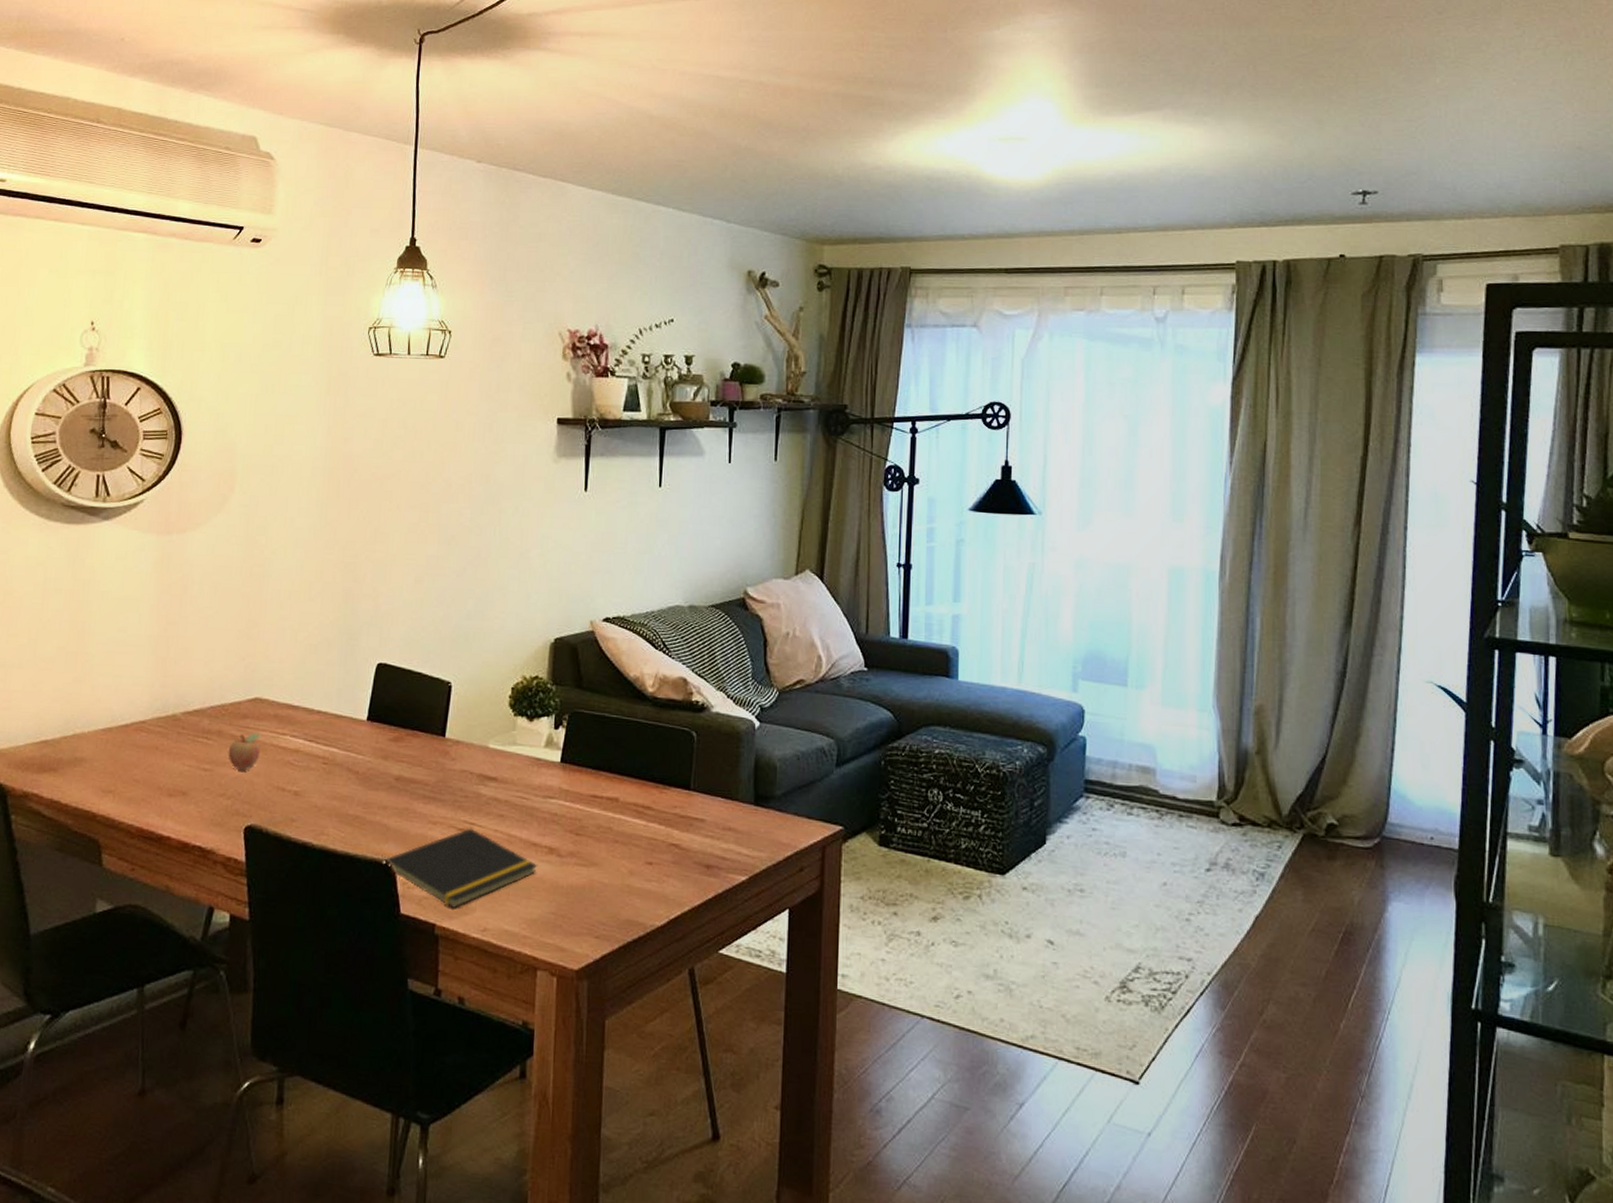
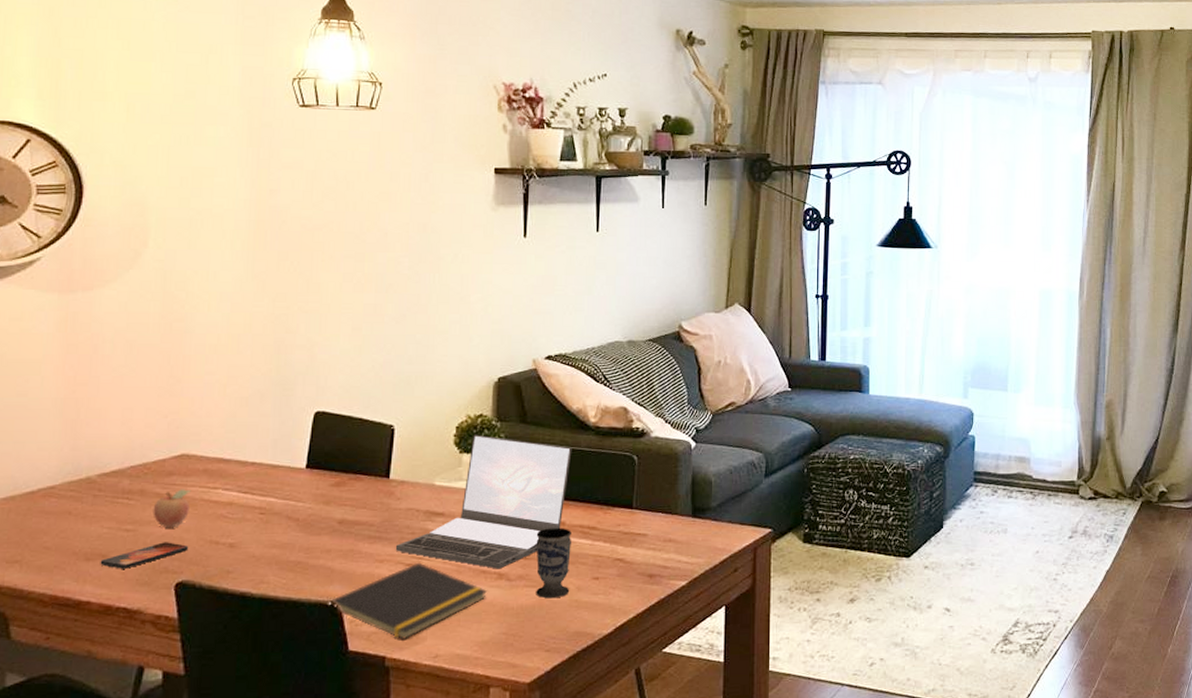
smartphone: none [180,784,258,808] -> present [100,542,189,569]
laptop: none [448,697,628,843] -> present [395,434,572,569]
cup: none [586,803,626,881] -> present [536,527,572,599]

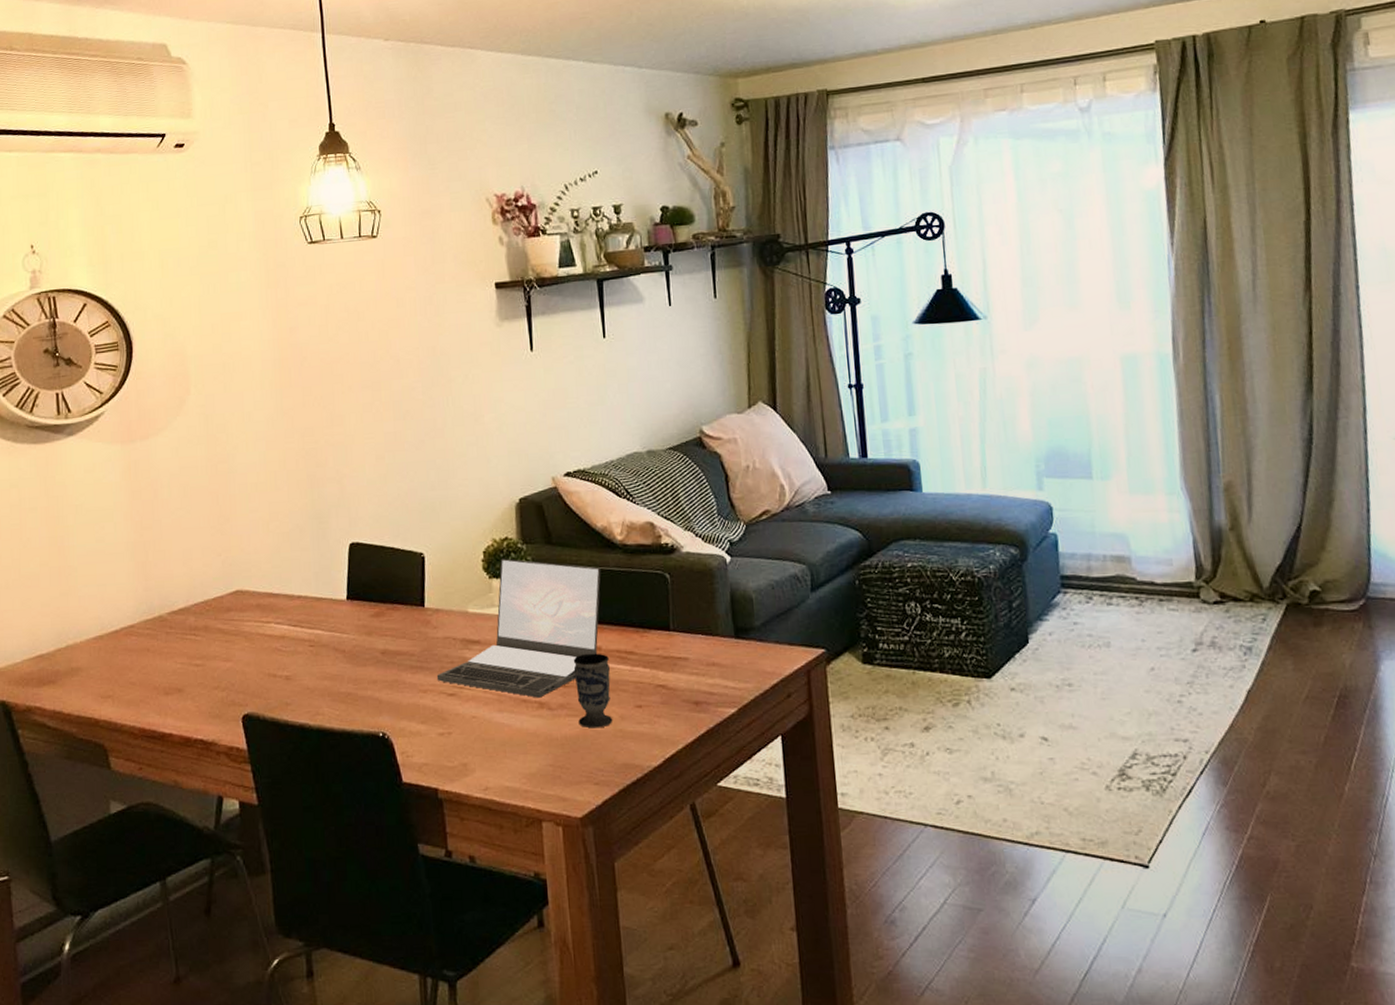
smartphone: present [100,542,189,569] -> none [177,675,251,702]
fruit: present [153,489,191,528] -> none [217,624,248,663]
notepad: present [329,562,487,639] -> none [380,692,530,771]

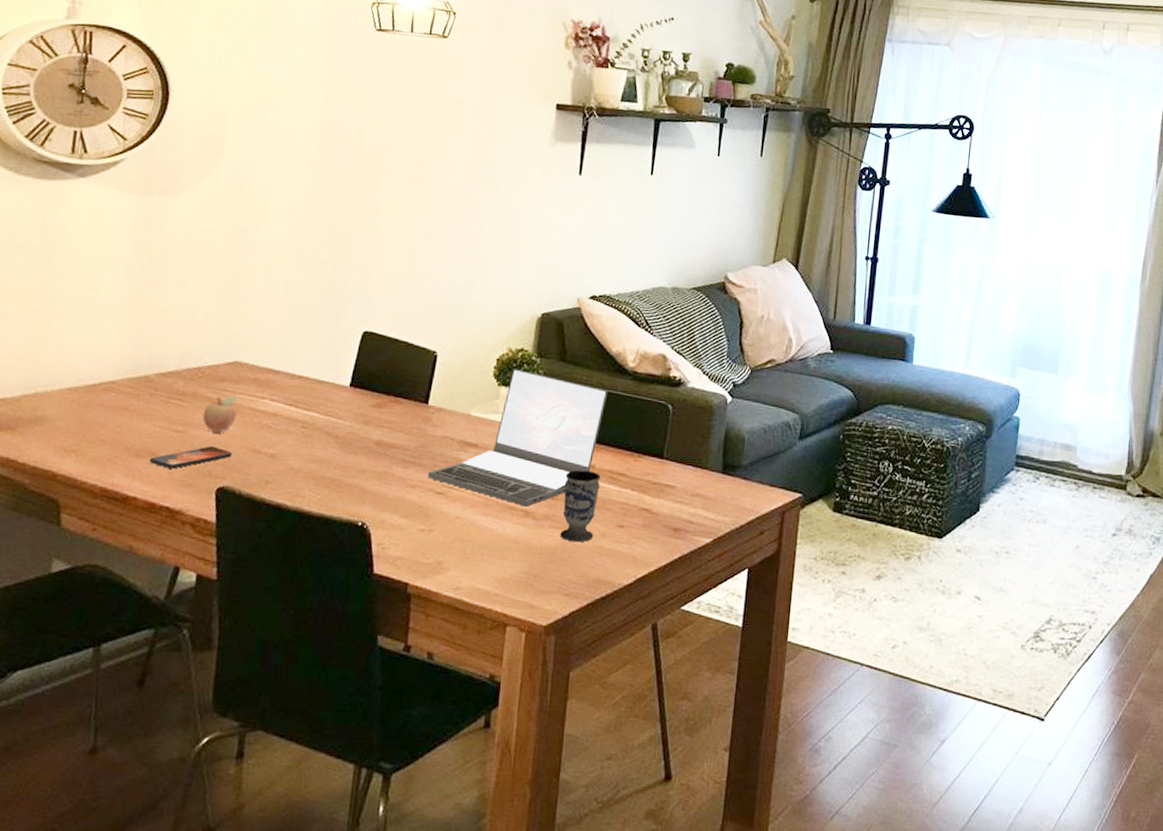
smartphone: none [177,675,251,702] -> present [149,446,233,469]
fruit: none [217,624,248,663] -> present [202,395,240,433]

